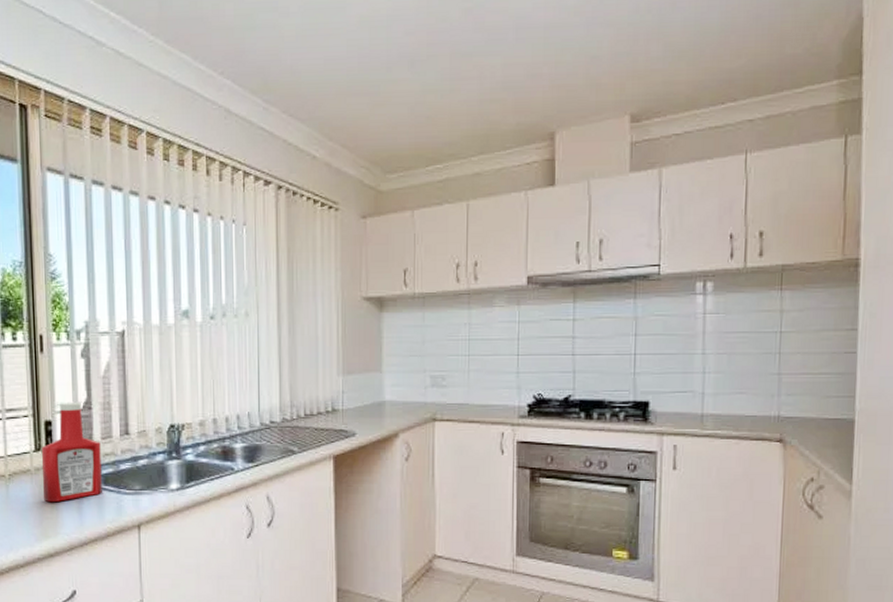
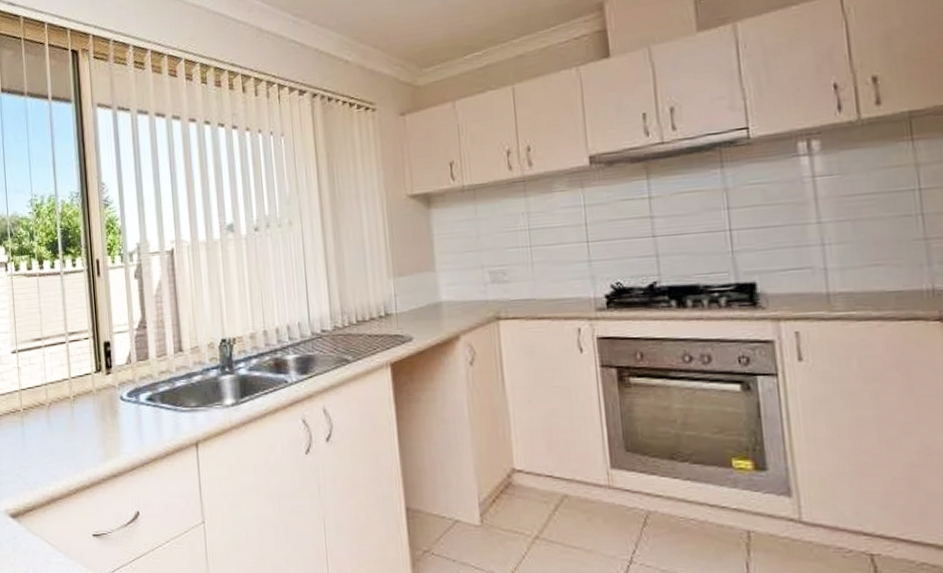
ketchup bottle: present [41,403,102,503] -> none [101,322,160,423]

